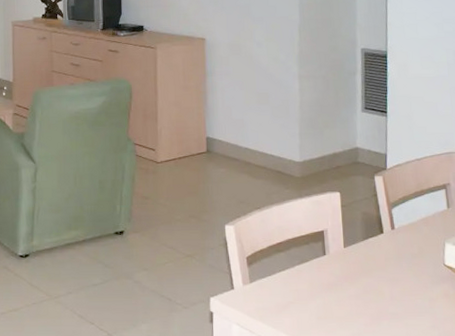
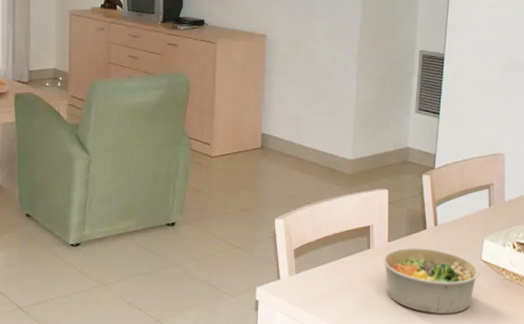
bowl: none [340,253,444,324] -> present [384,248,479,314]

